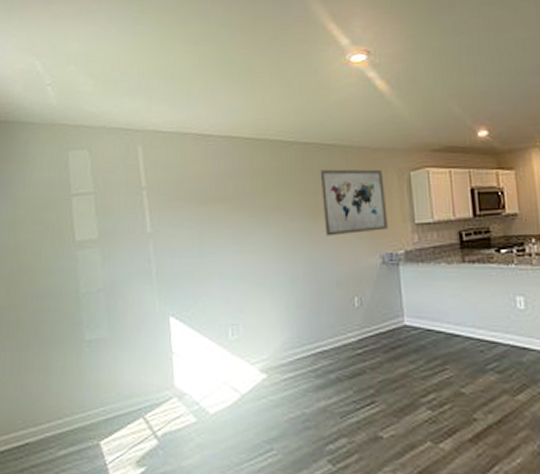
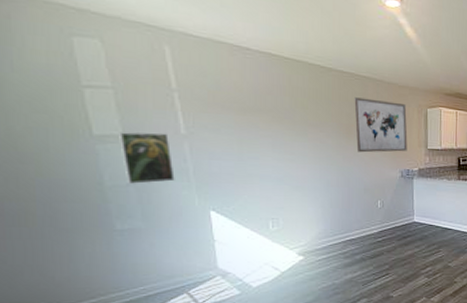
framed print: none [95,233,139,289] -> present [119,132,175,184]

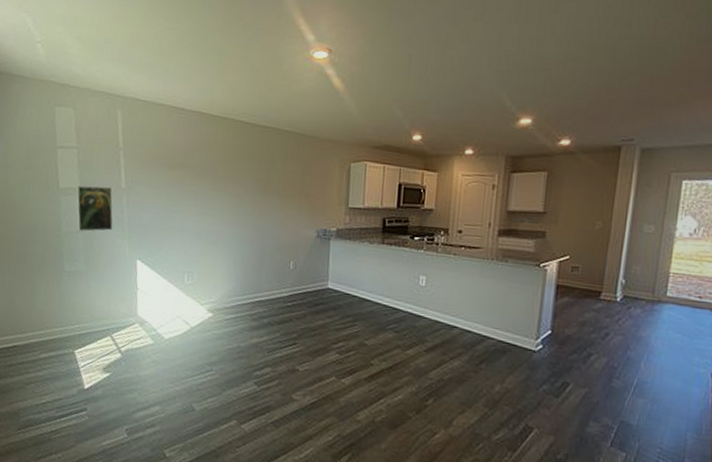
wall art: present [354,97,408,153] -> none [273,152,328,210]

